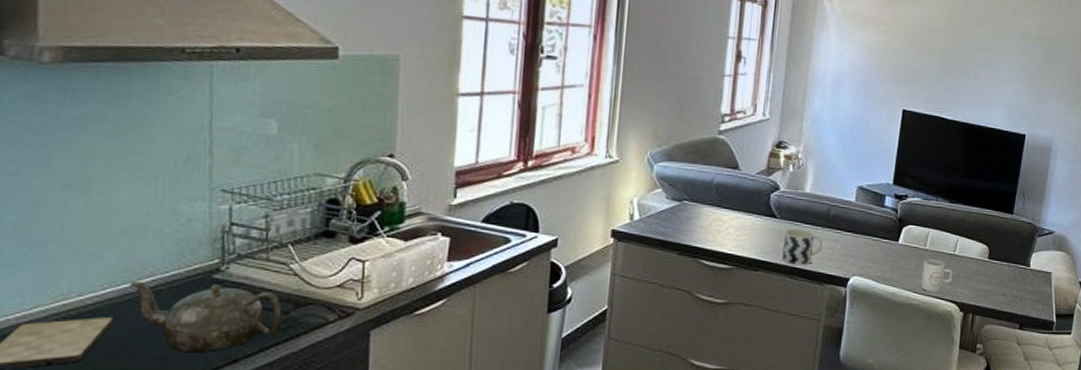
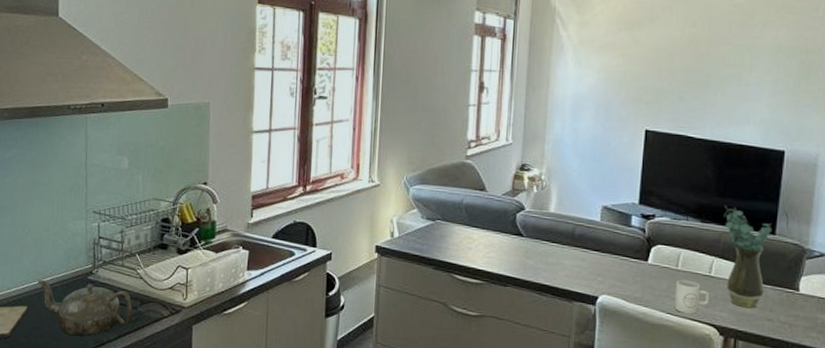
cup: present [782,228,823,267] -> none [530,246,570,284]
vase: none [968,185,1011,285] -> present [724,205,772,309]

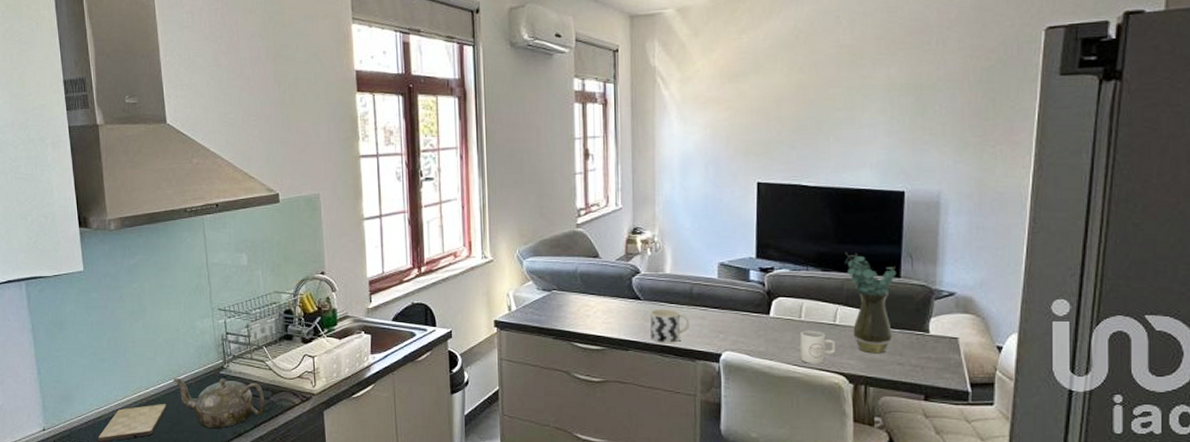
cup: none [530,246,570,284] -> present [650,308,691,344]

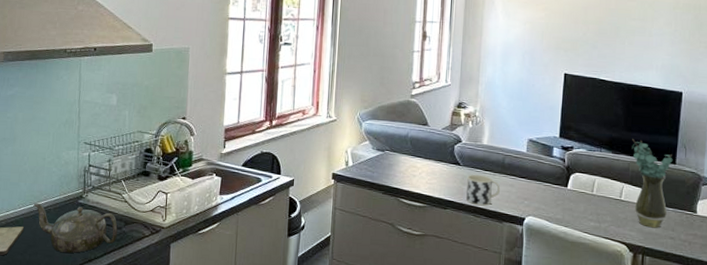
mug: present [799,330,836,365] -> none [590,203,621,234]

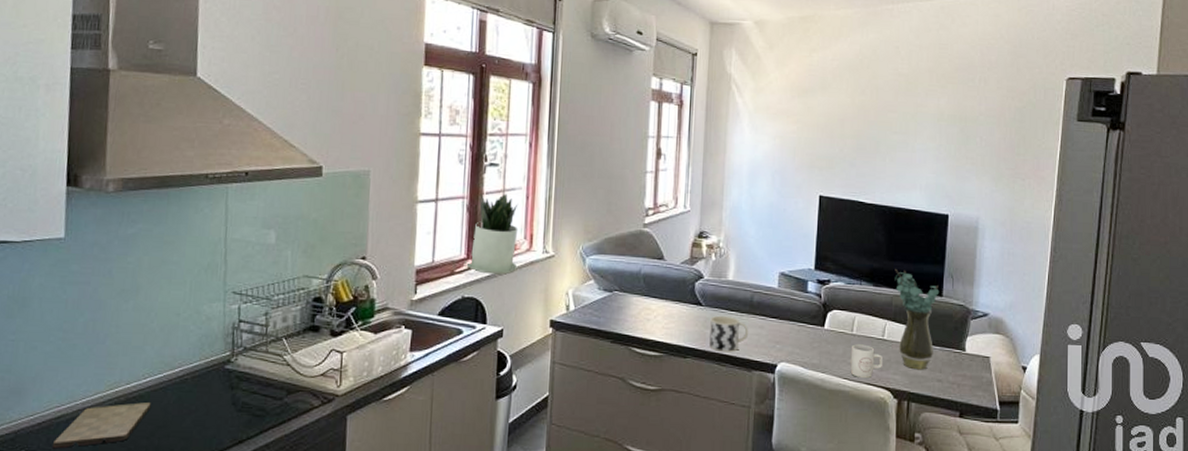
teapot: present [33,202,118,253] -> none [163,371,278,433]
planter: none [264,67,307,135] -> present [465,193,519,275]
mug: none [590,203,621,234] -> present [850,344,884,379]

